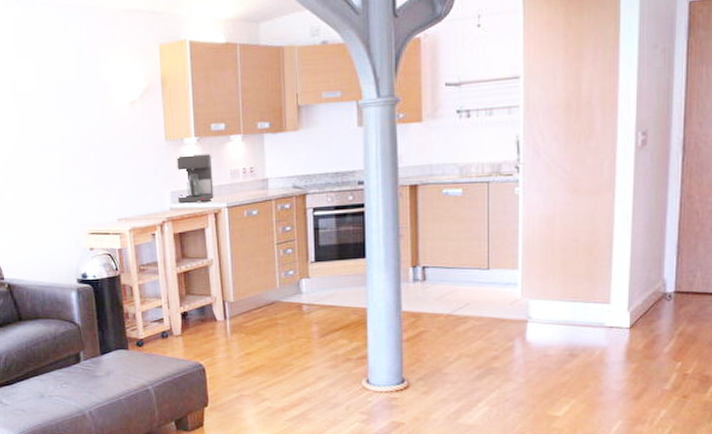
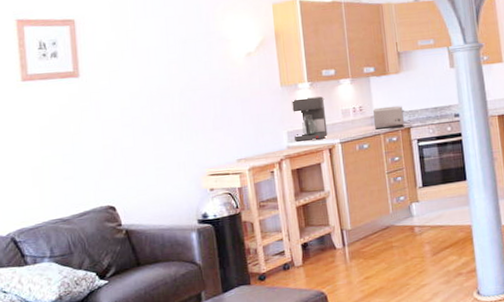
toaster: none [264,168,301,196] -> present [372,105,405,131]

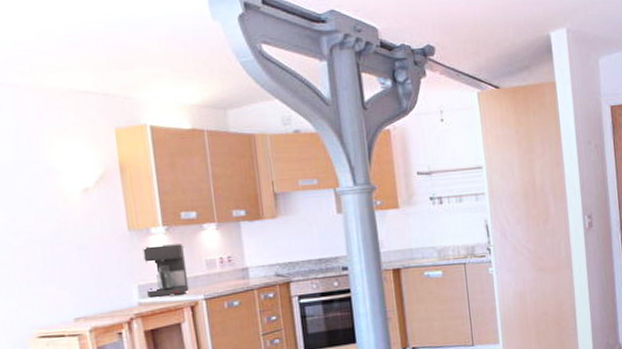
toaster: present [372,105,405,131] -> none [244,255,284,285]

